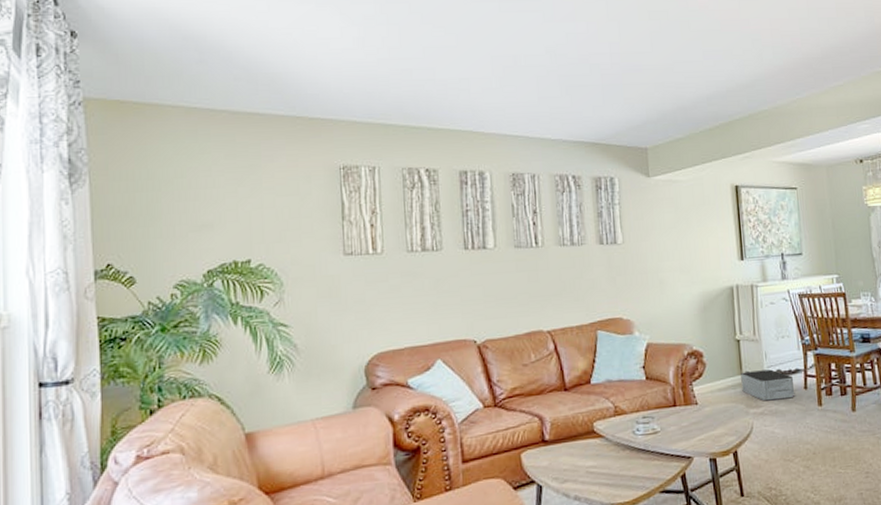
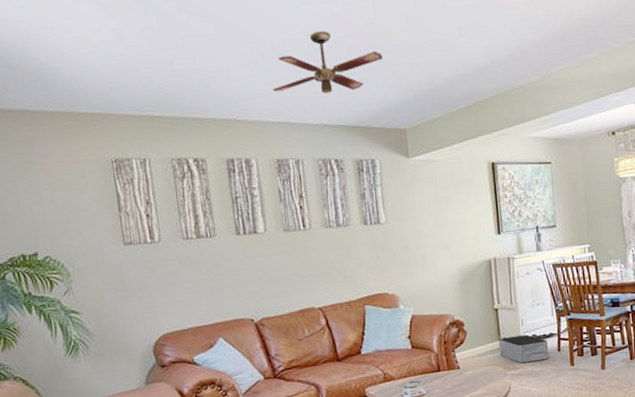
ceiling fan: none [512,48,626,109] -> present [272,31,383,94]

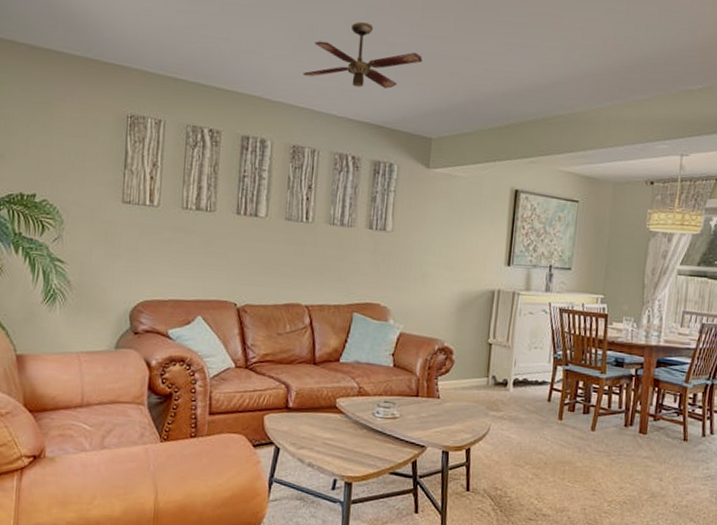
storage bin: present [499,334,549,364] -> none [485,375,538,408]

